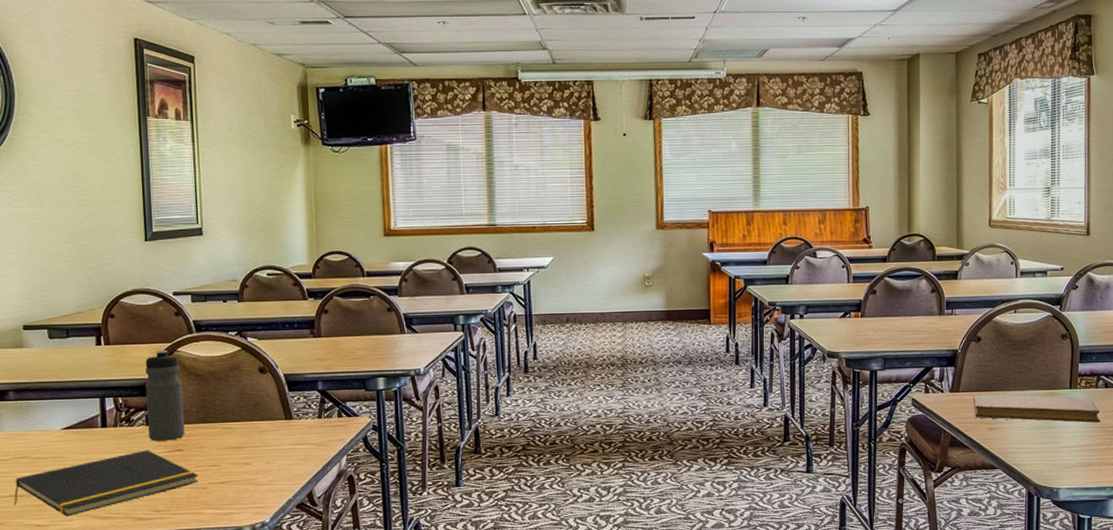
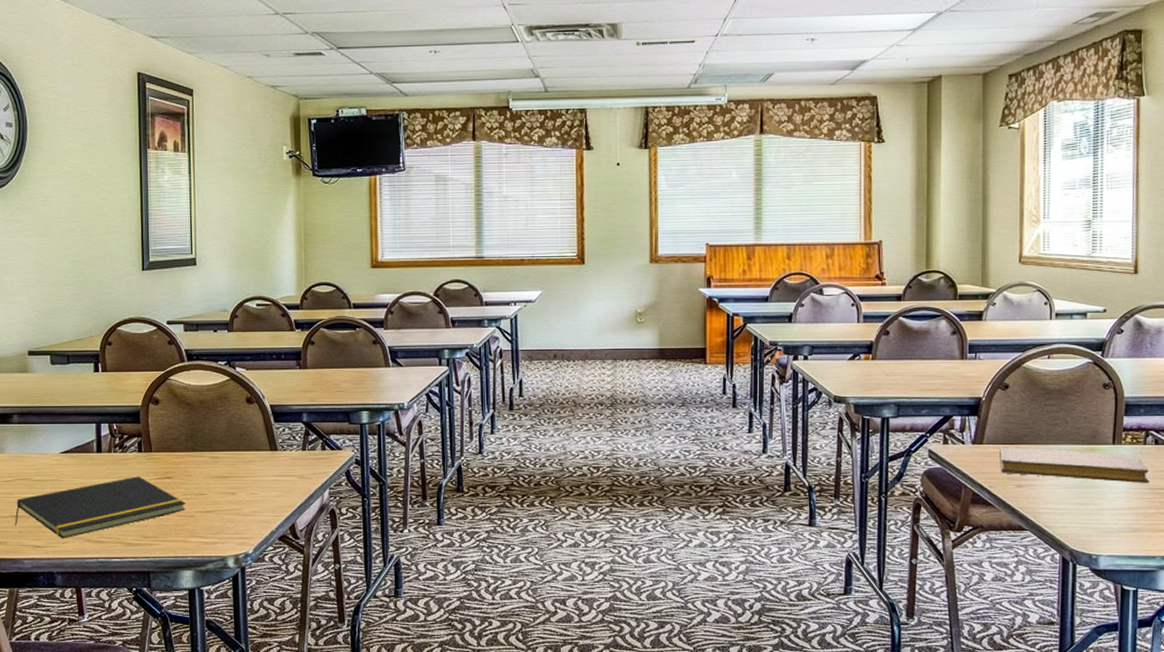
water bottle: present [145,350,185,441] -> none [138,378,175,468]

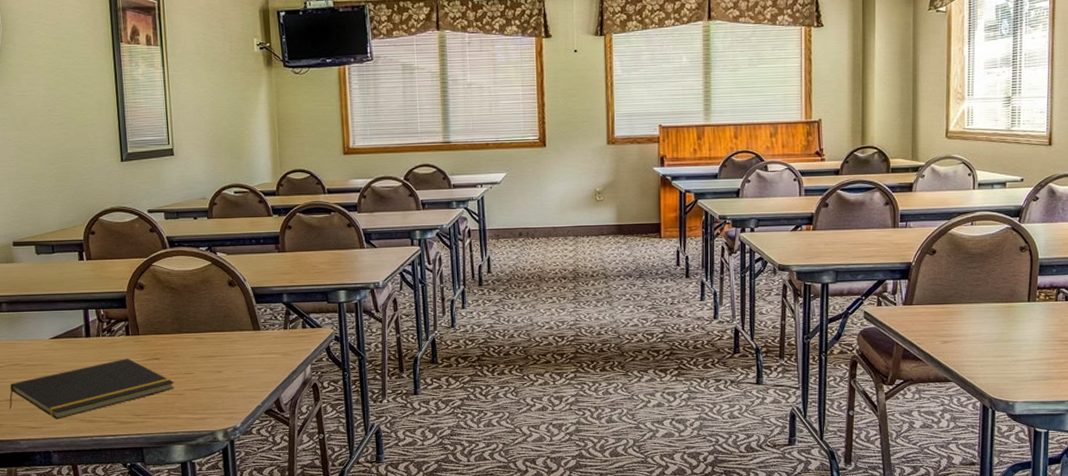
notebook: present [999,447,1150,483] -> none [927,307,1060,336]

